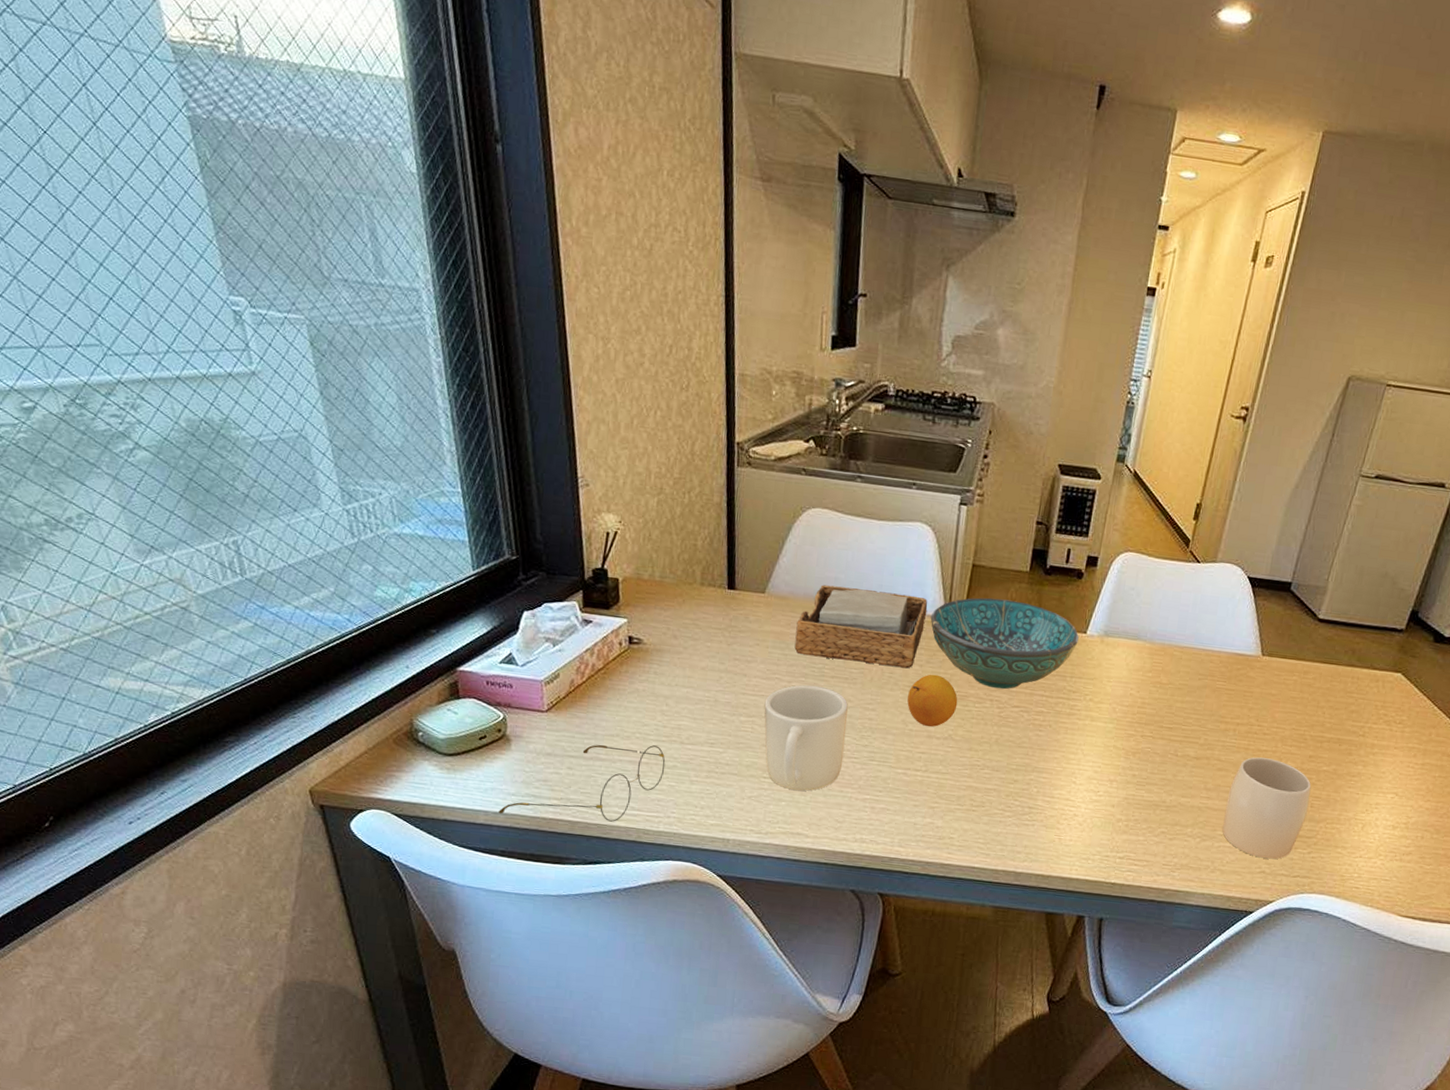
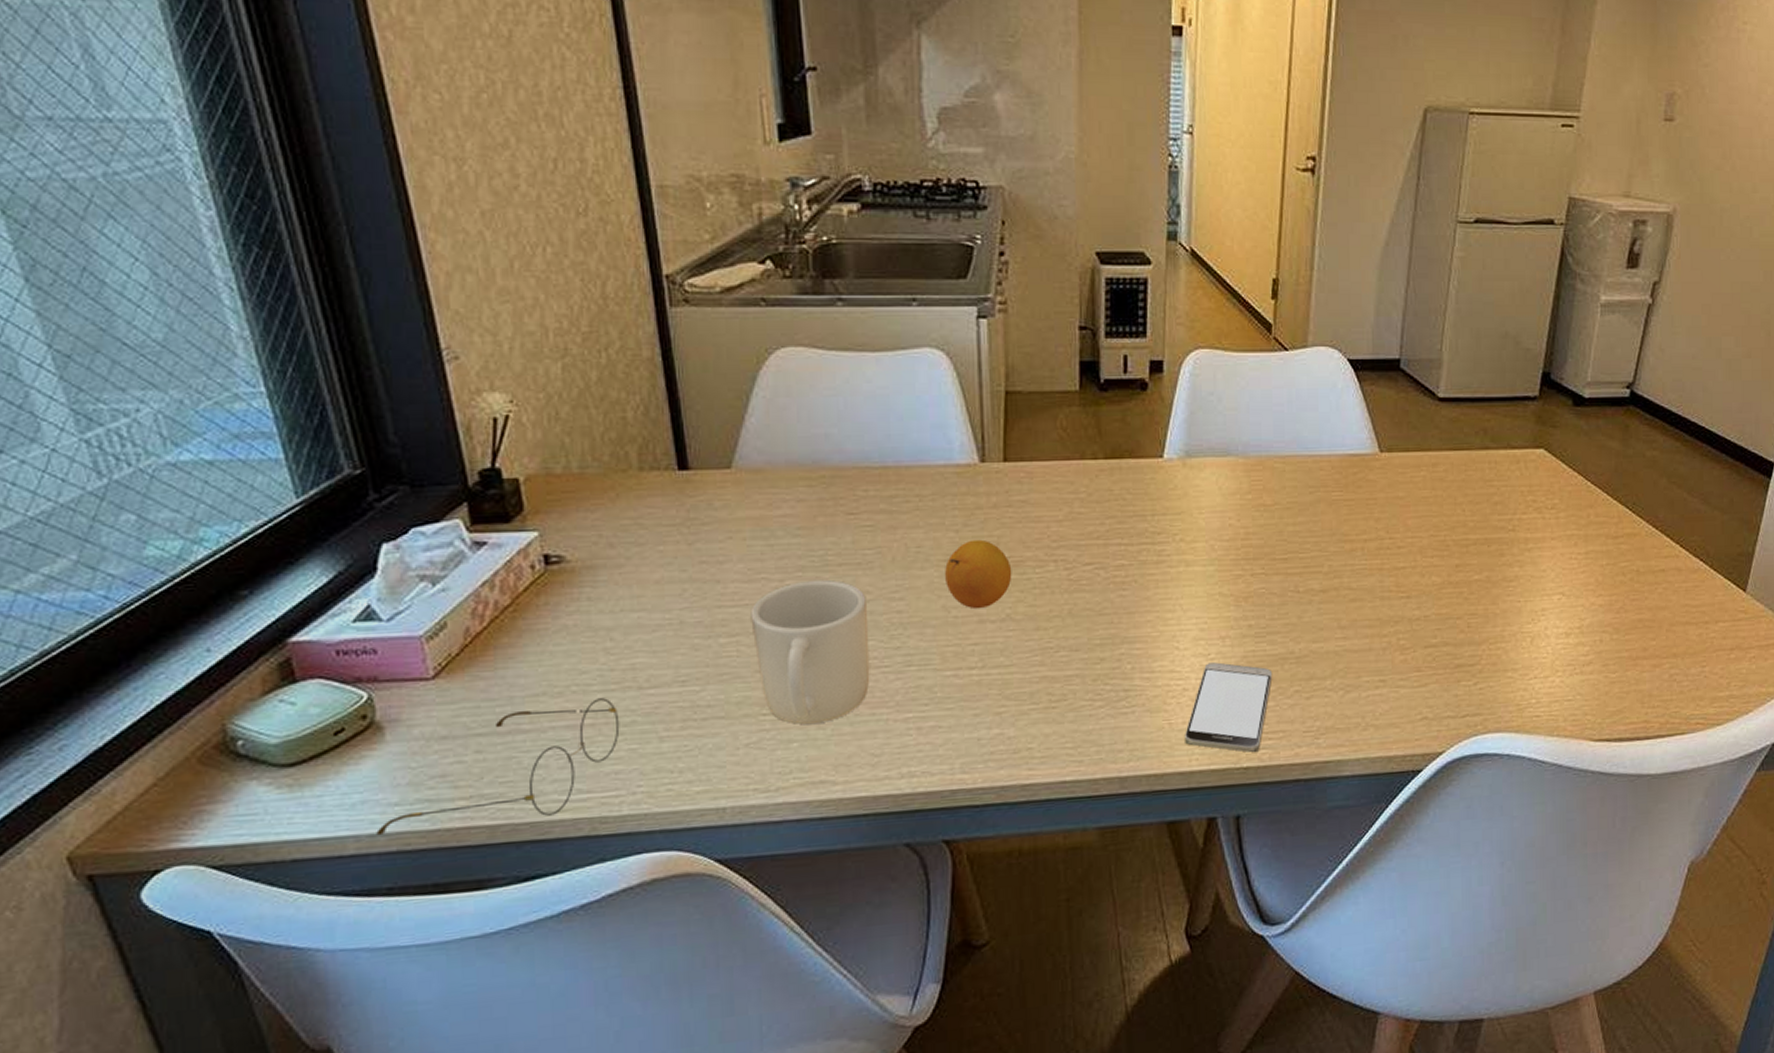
napkin holder: present [794,585,928,669] -> none [781,442,955,542]
bowl: present [930,597,1079,690] -> none [960,429,1154,546]
smartphone: none [1069,798,1146,874] -> present [1185,662,1273,753]
mug: present [1222,757,1312,860] -> none [1367,576,1465,701]

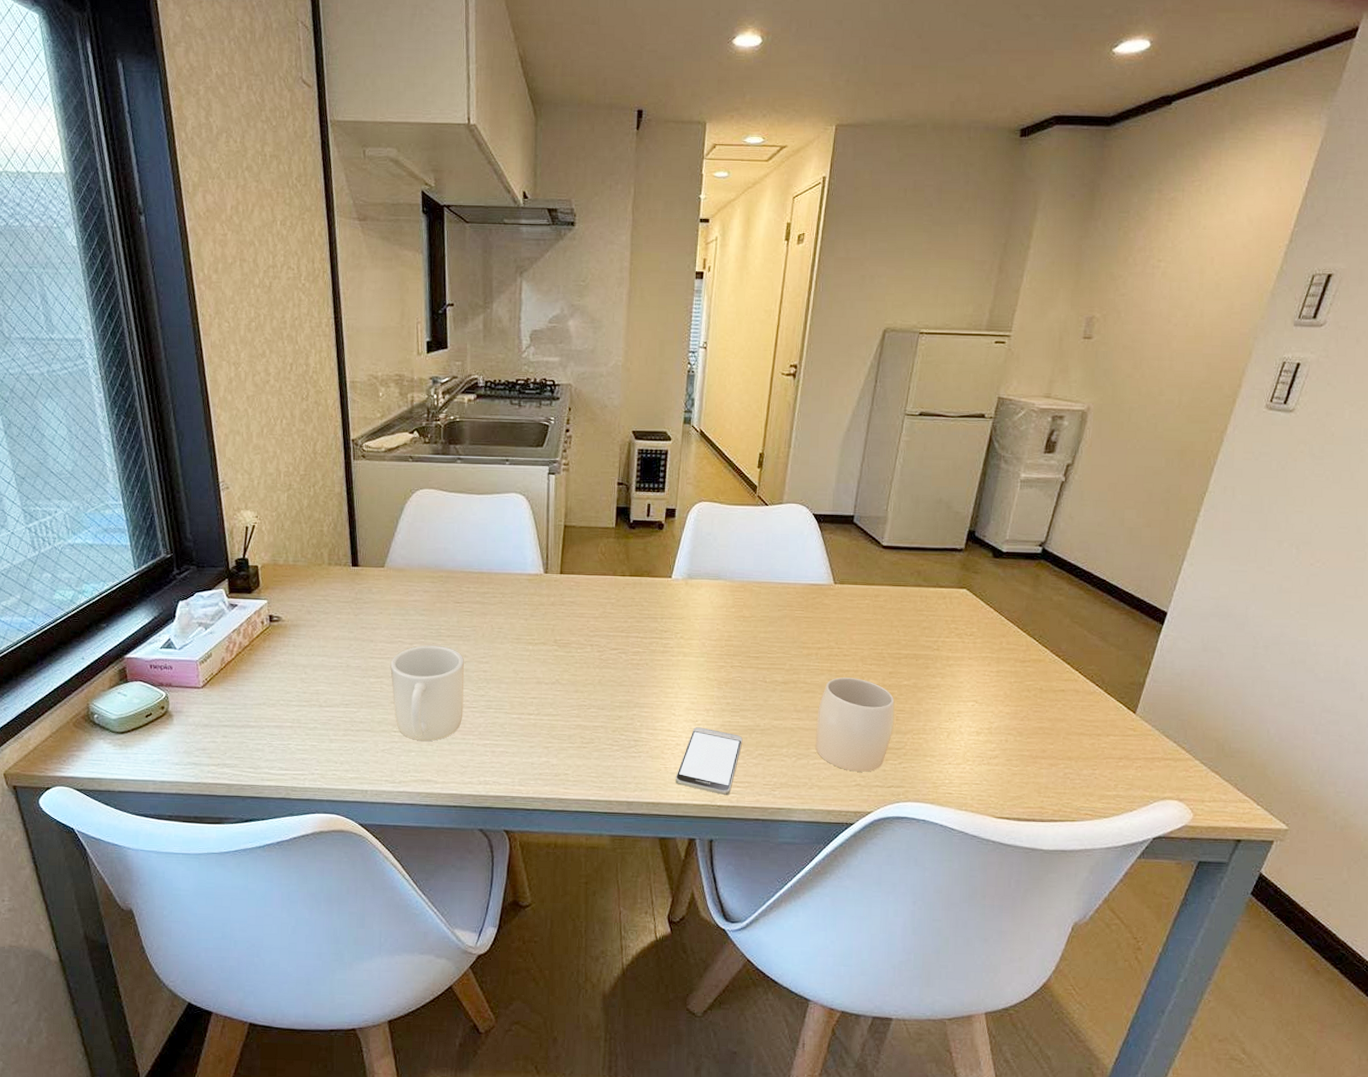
eyeglasses: present [376,698,620,836] -> none [165,710,307,783]
fruit: present [945,539,1012,609] -> none [516,626,562,674]
mug: none [1367,576,1465,701] -> present [815,677,895,772]

